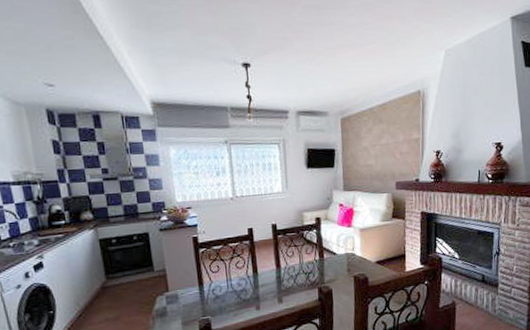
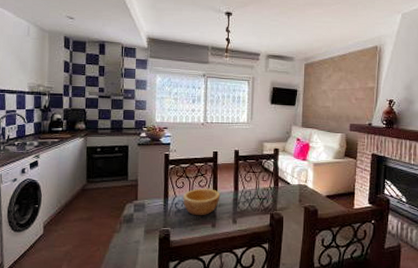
bowl: none [220,269,262,300] -> present [183,188,221,216]

